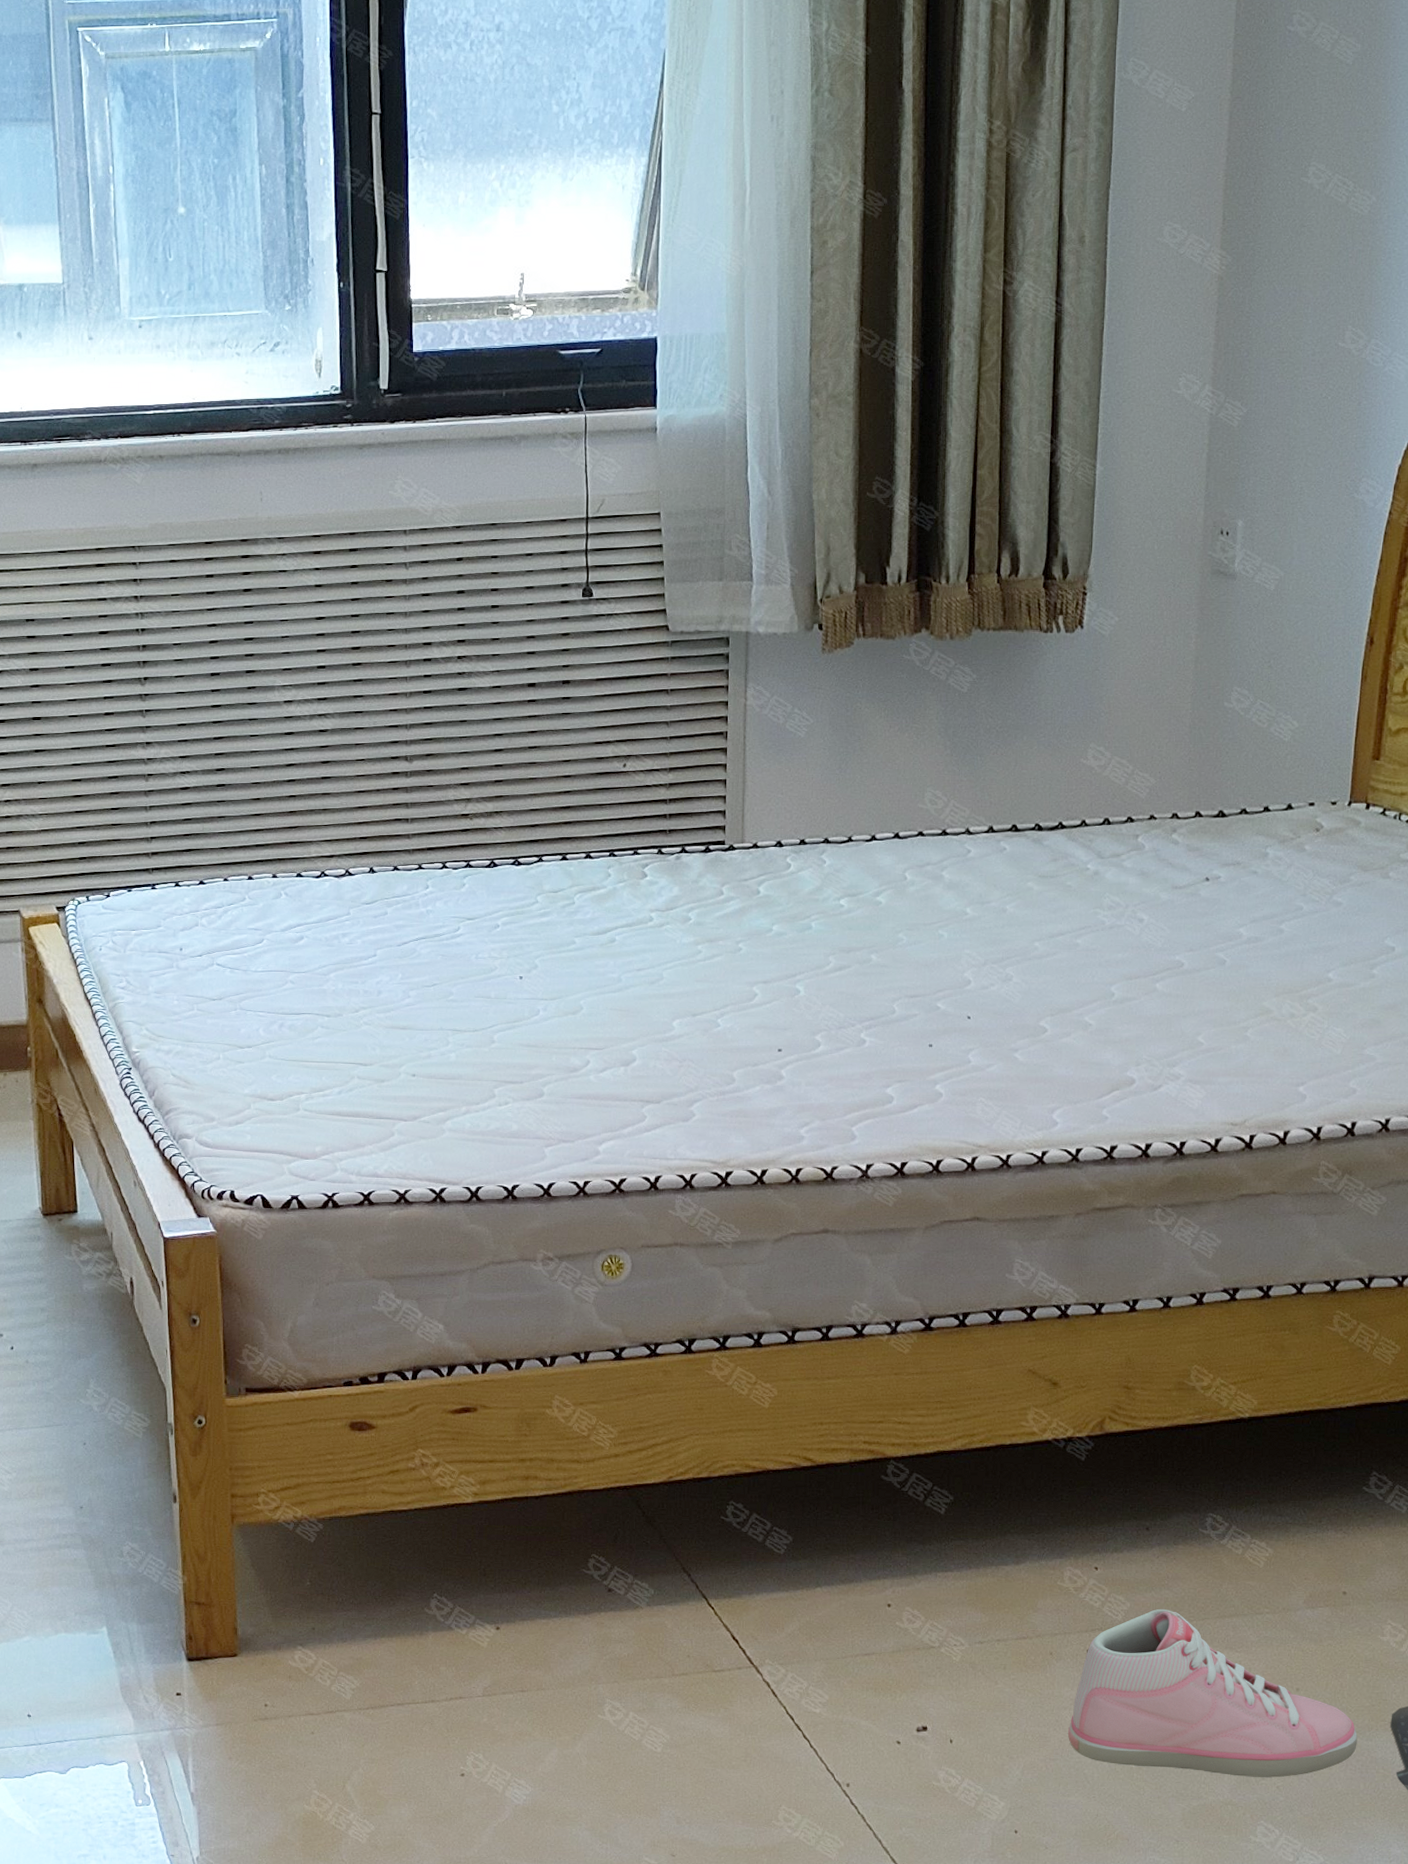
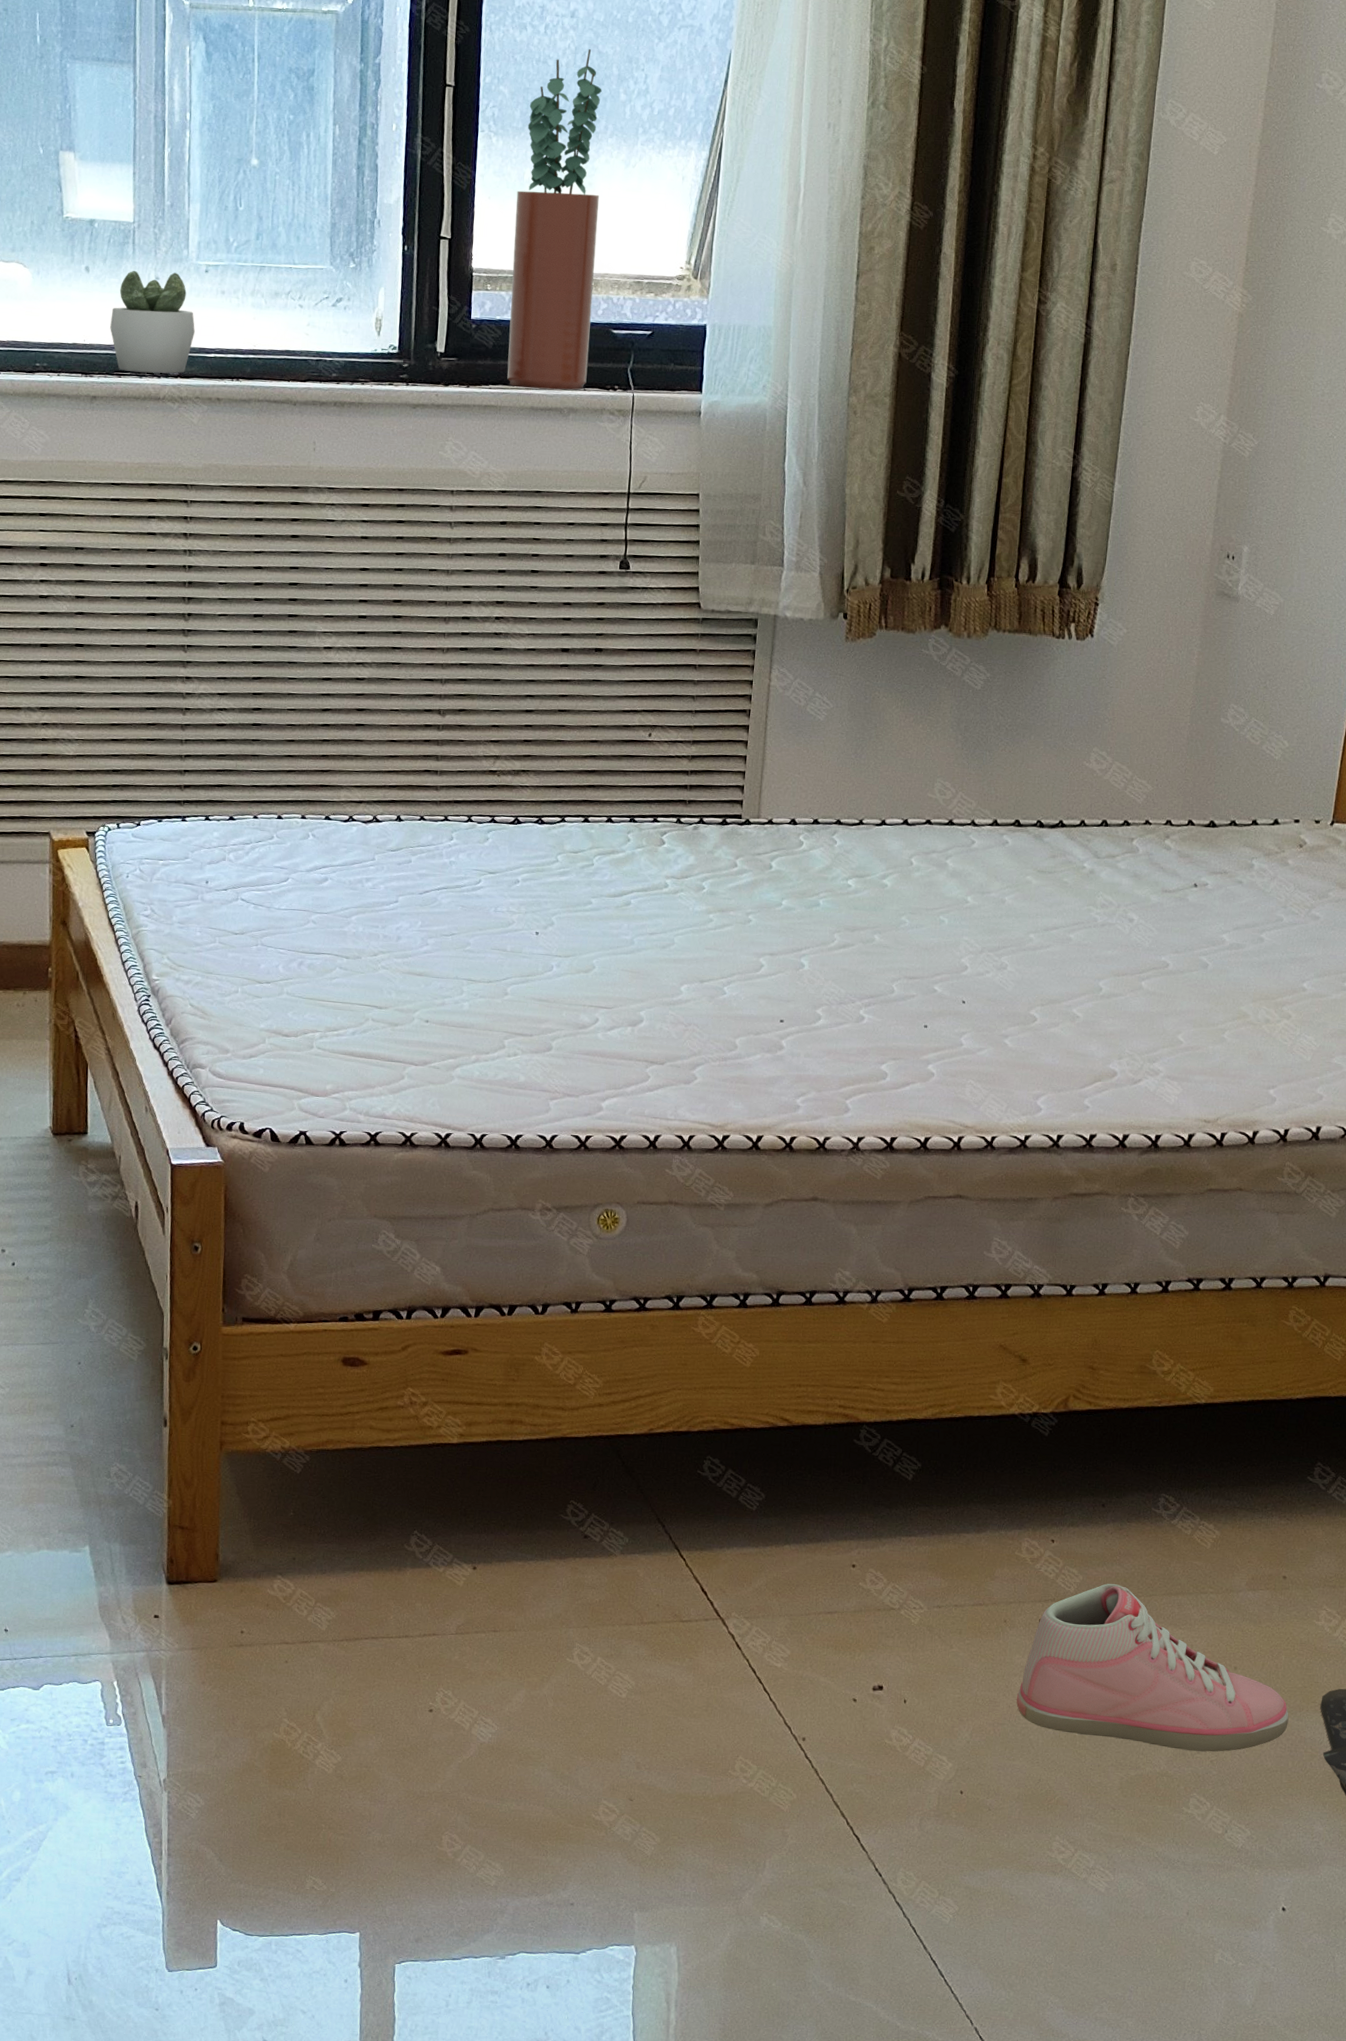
succulent plant: none [46,331,133,436] -> present [110,270,196,374]
vase: none [451,62,538,418] -> present [507,49,602,390]

